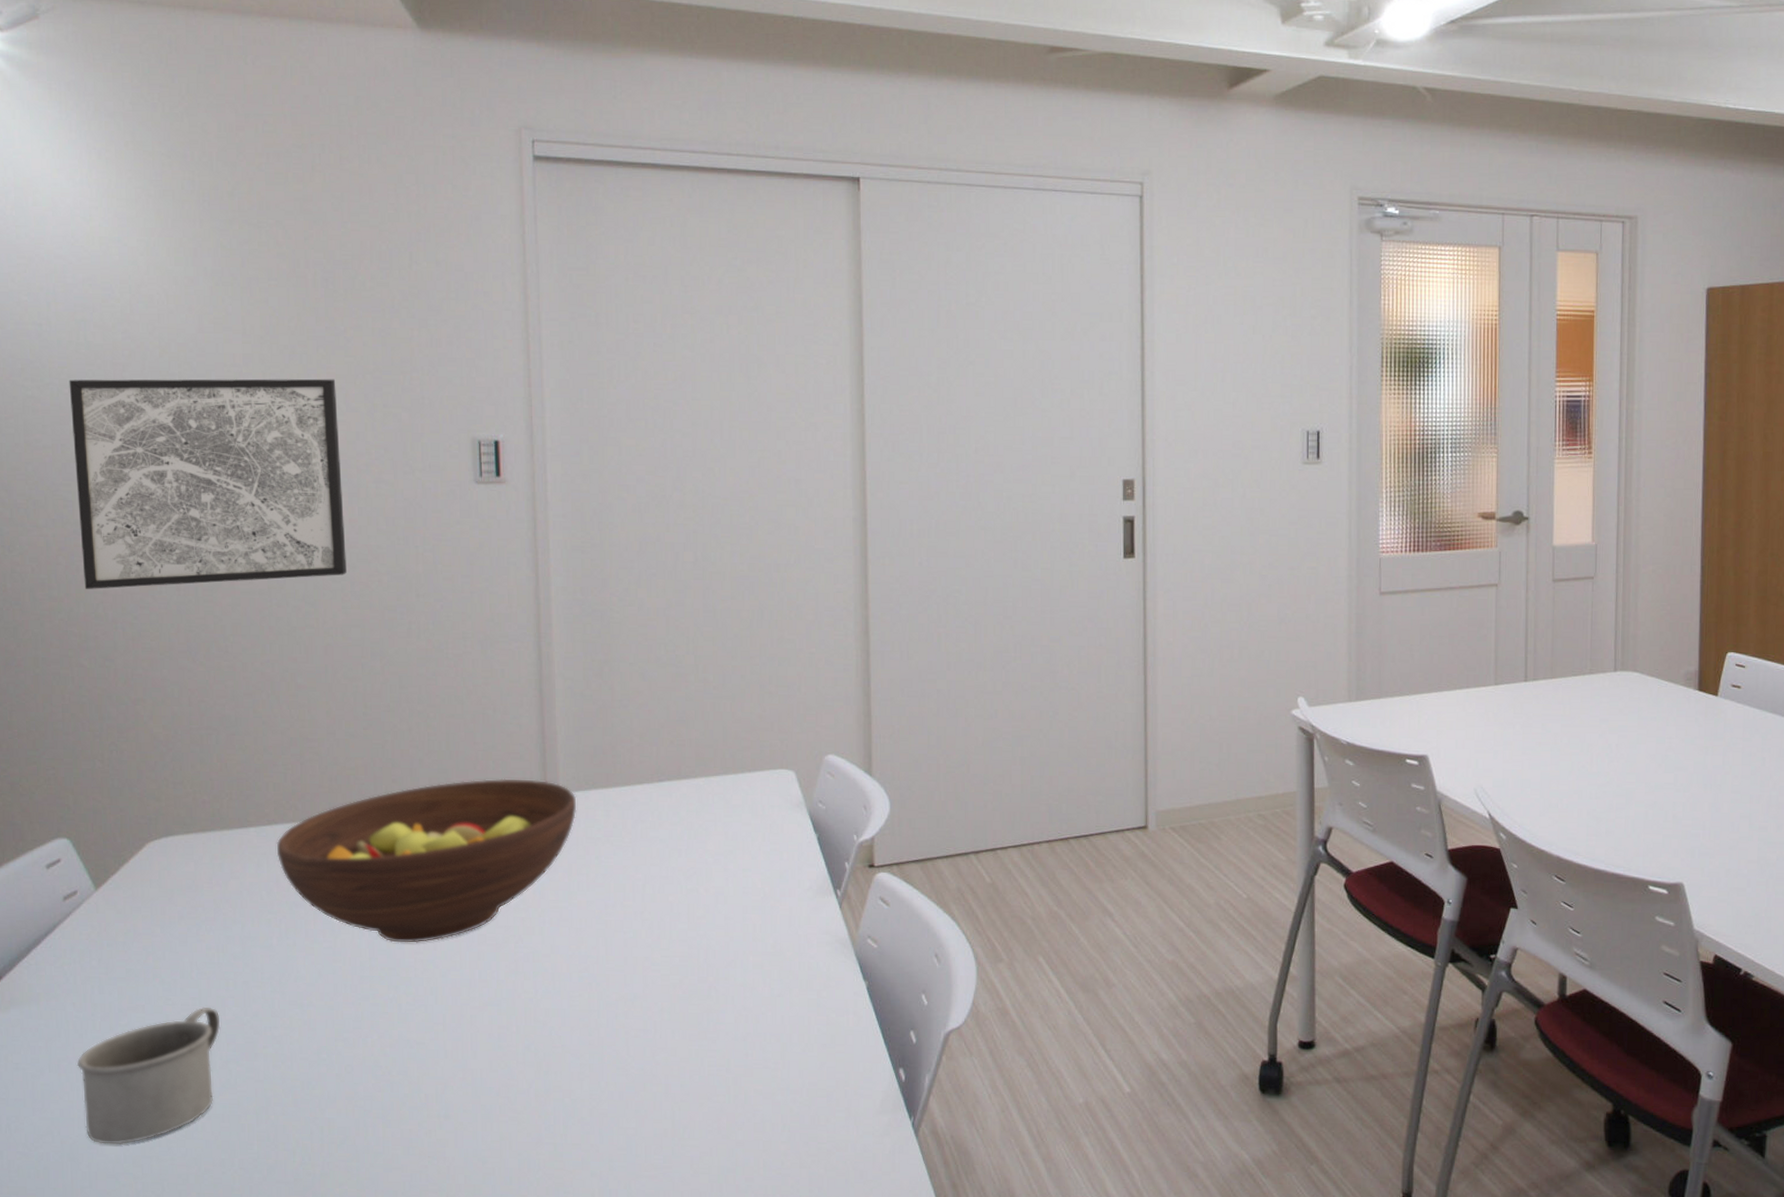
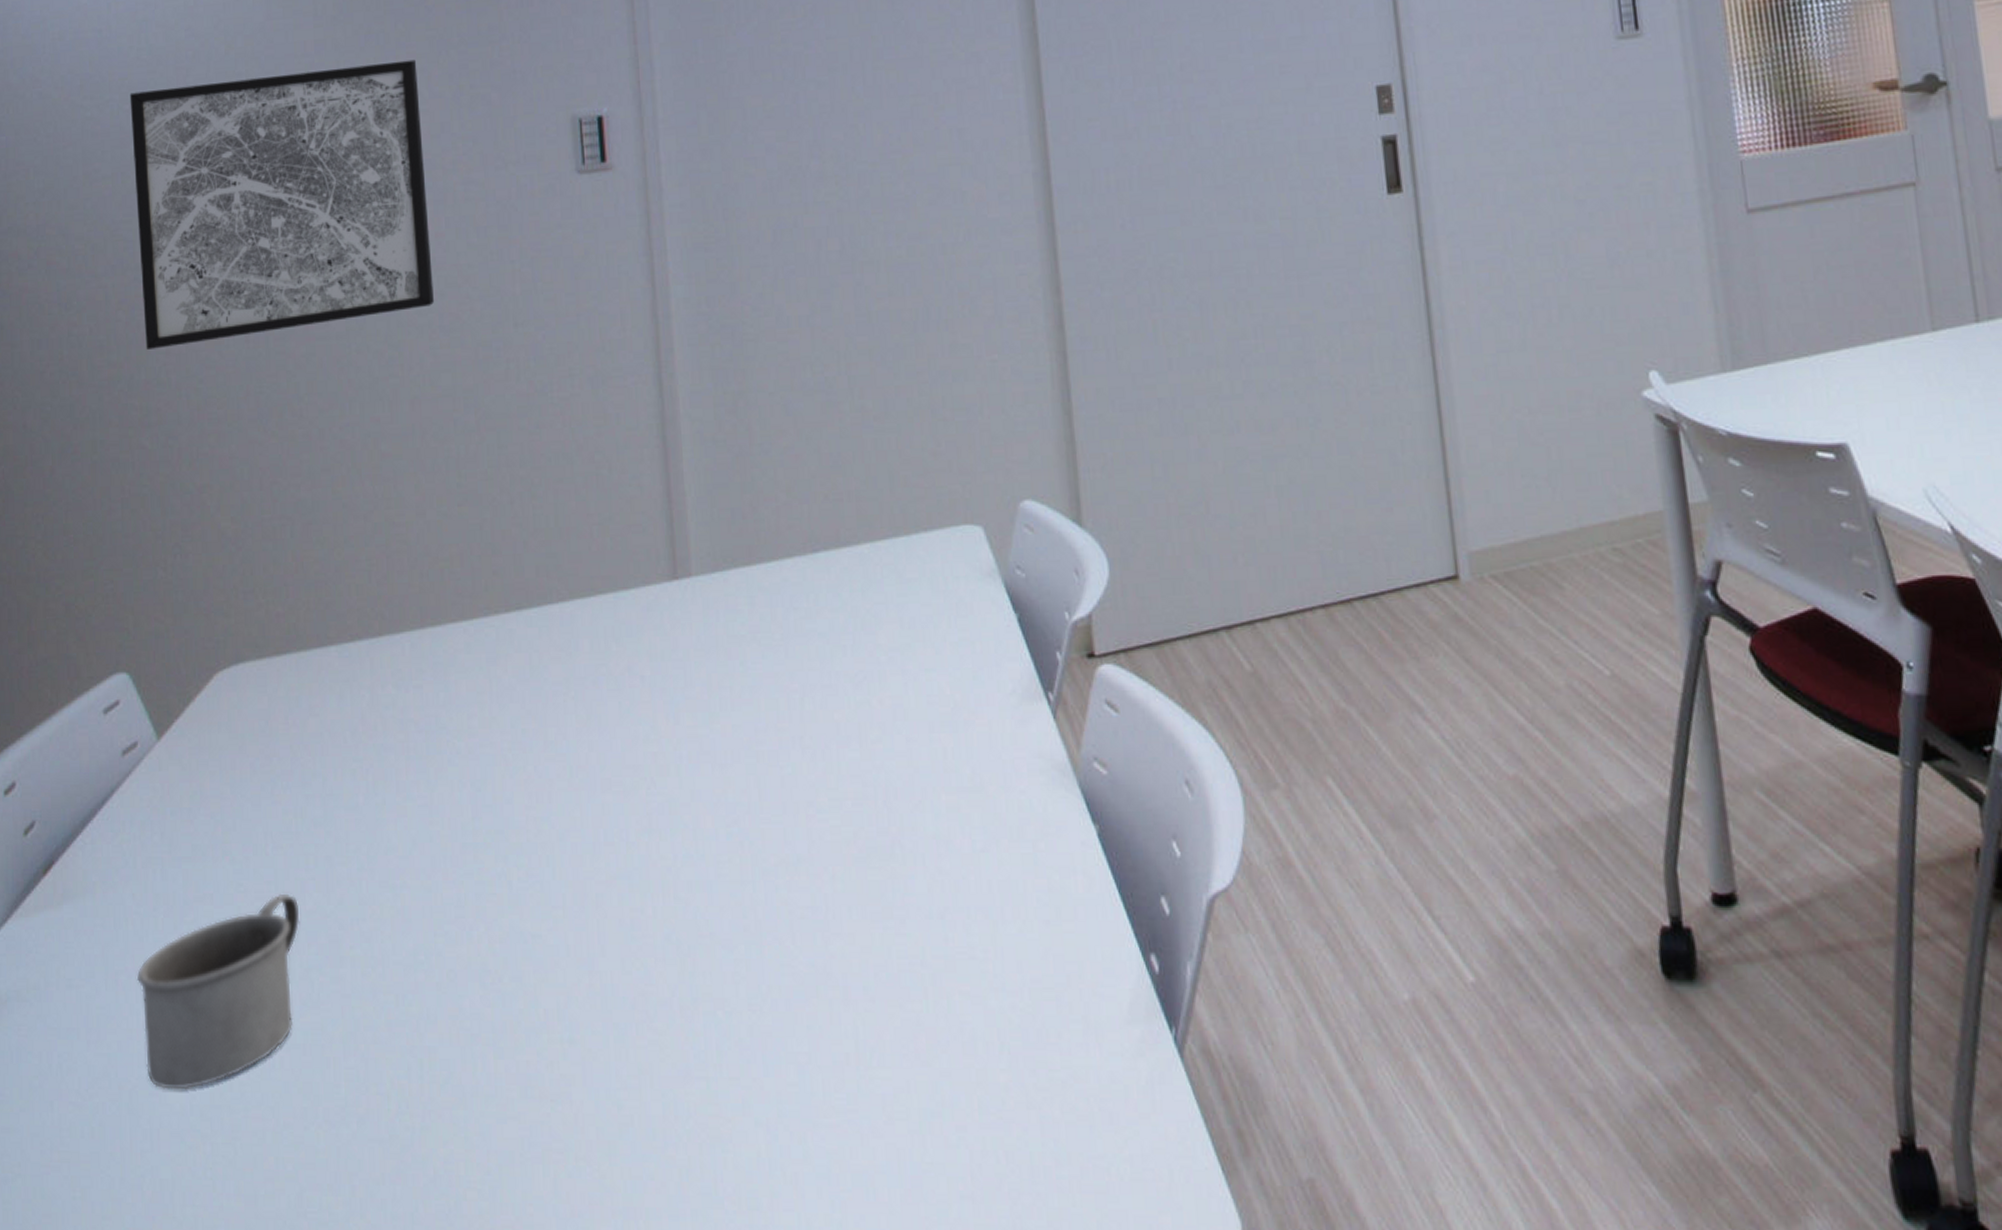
fruit bowl: present [276,778,577,943] -> none [360,560,715,795]

